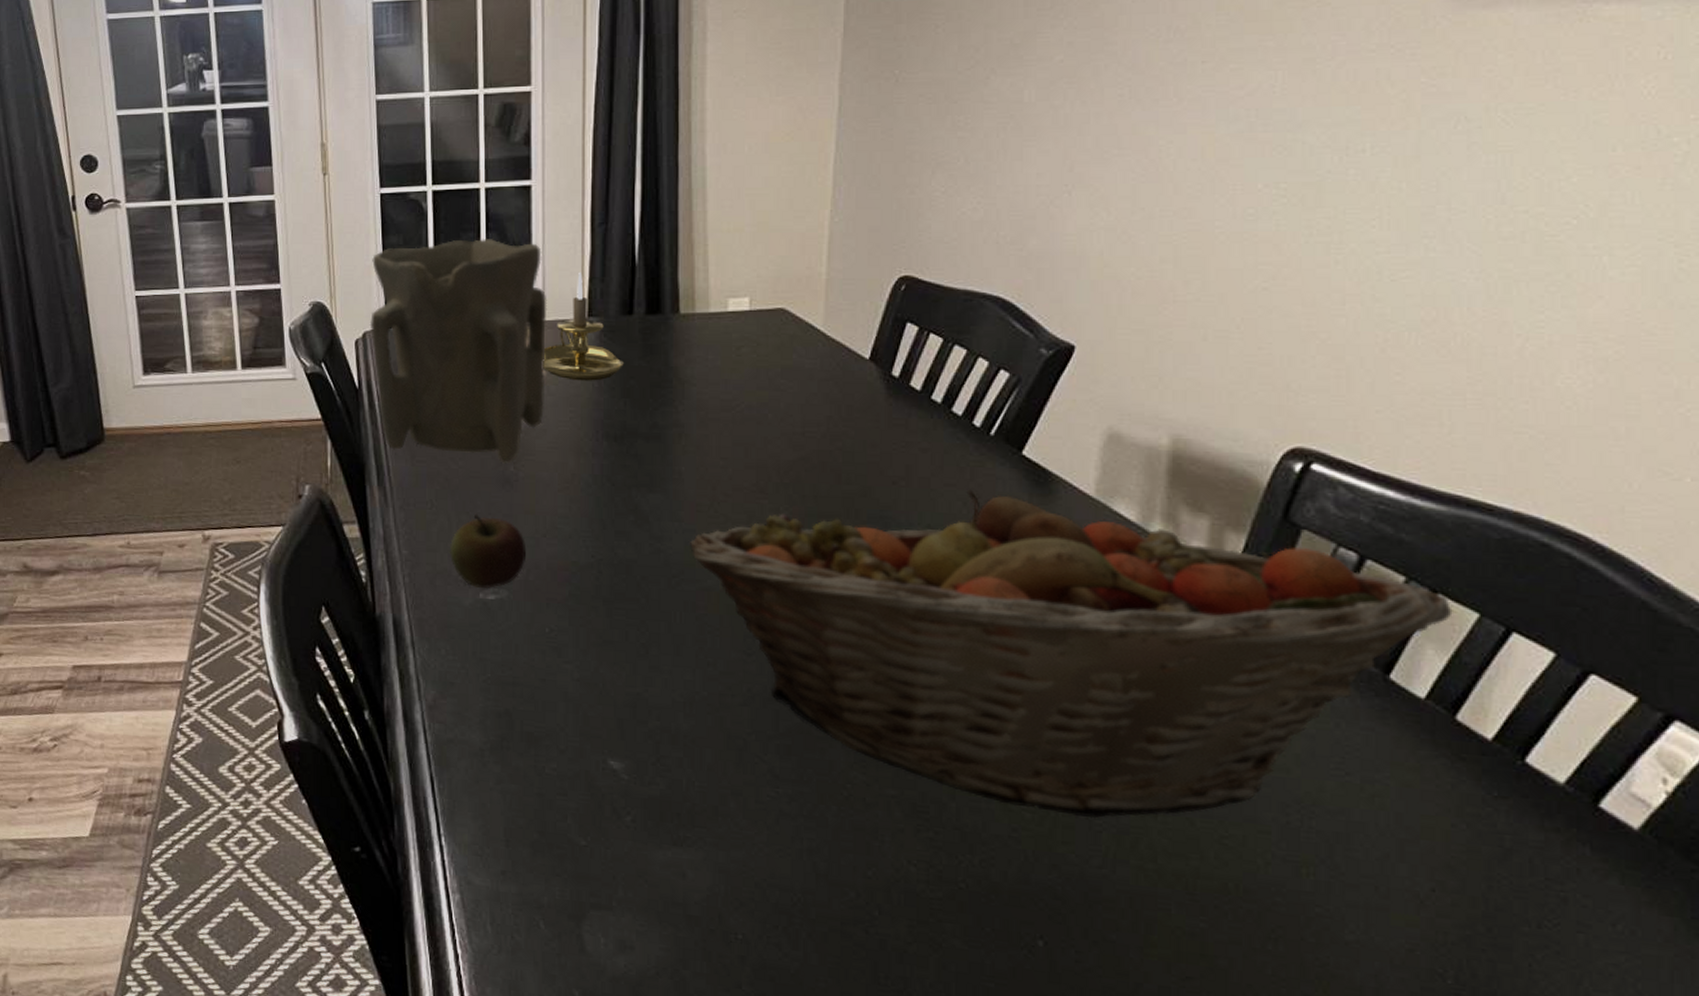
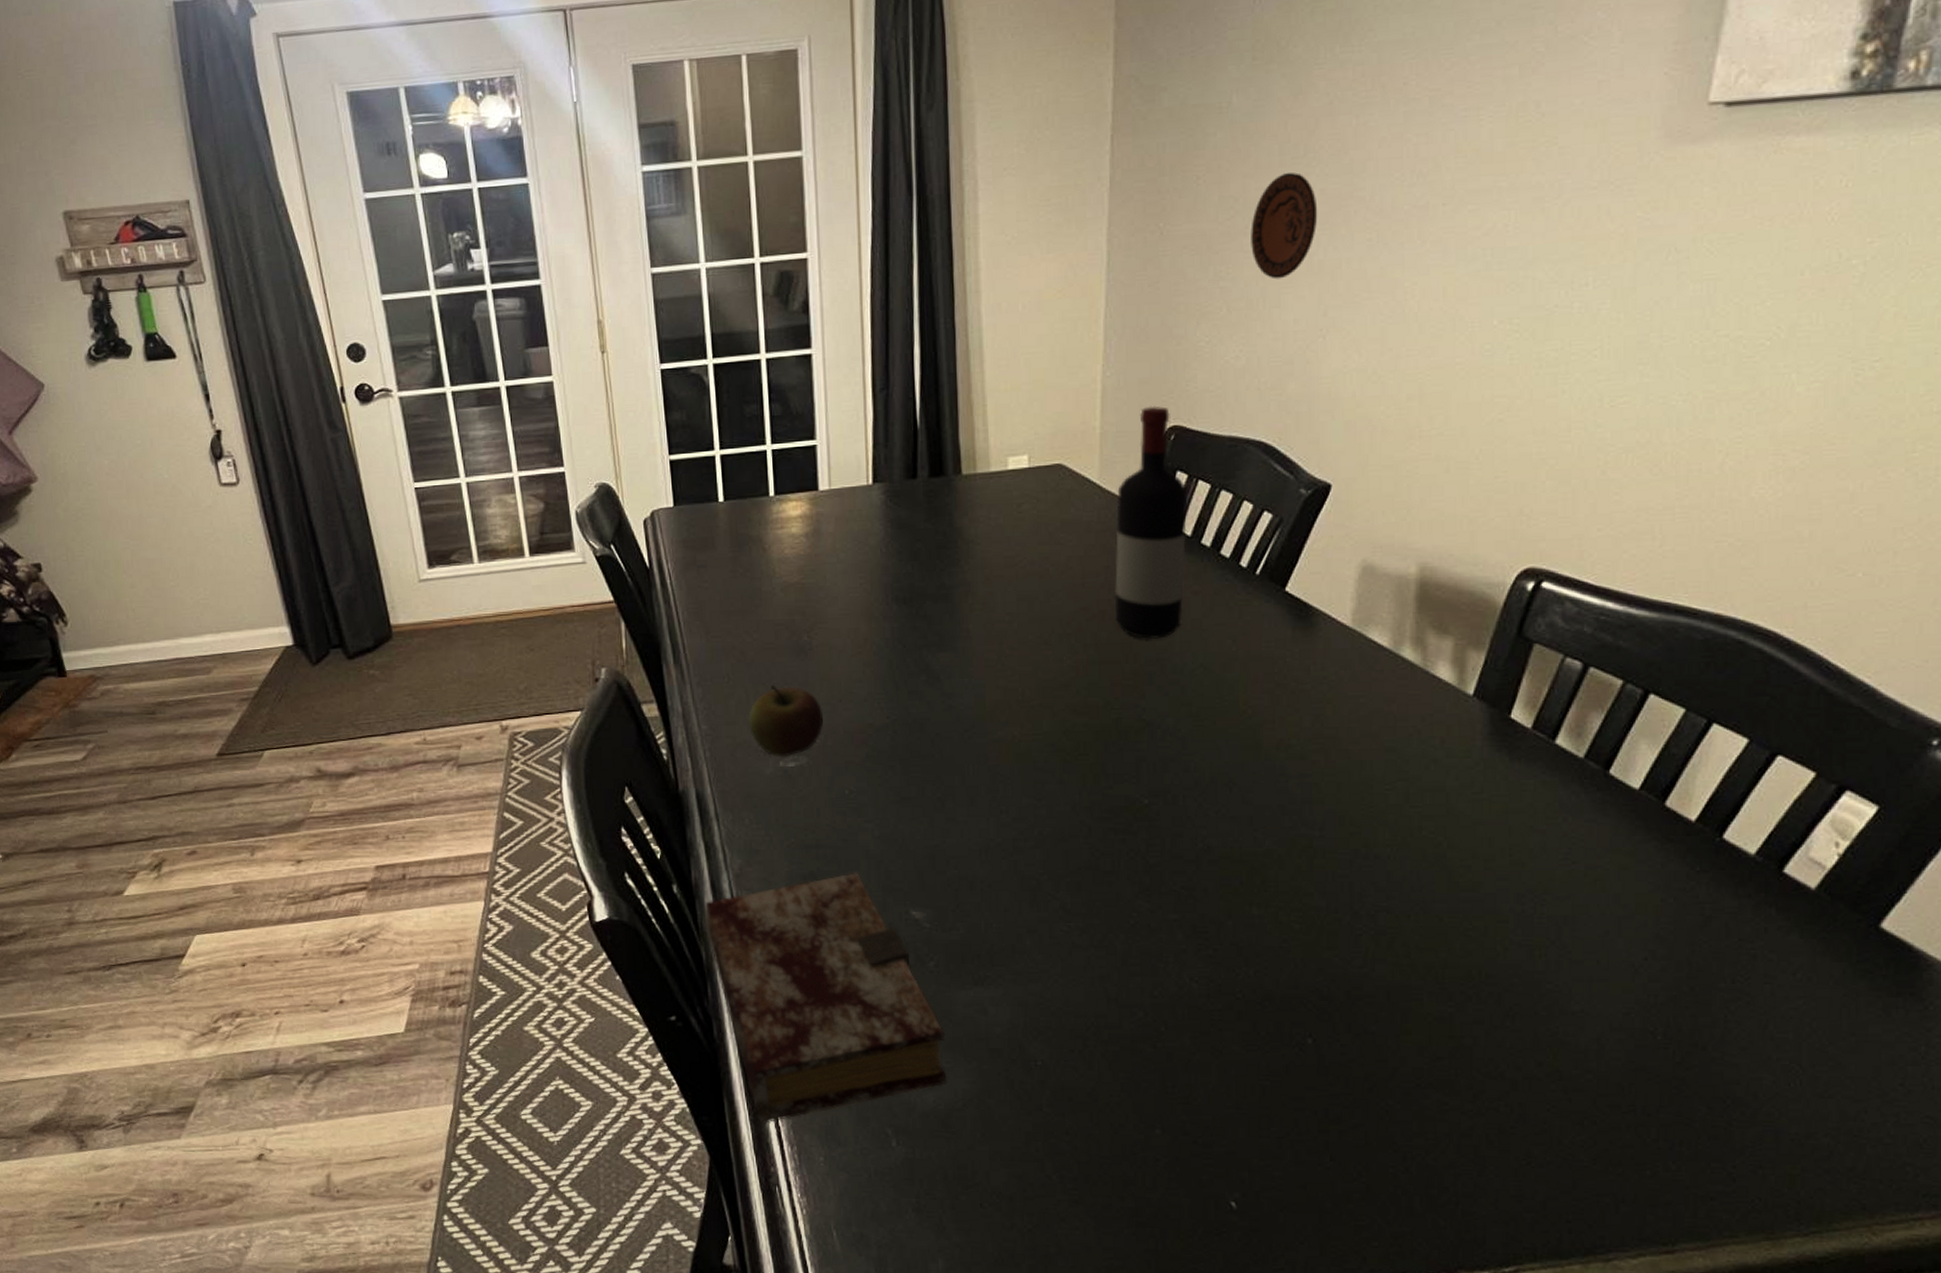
vase: present [369,238,547,464] -> none [656,409,835,633]
book: none [394,715,640,970] -> present [704,873,947,1124]
candle holder: present [543,271,624,381] -> none [831,438,910,547]
fruit basket: present [690,489,1453,819] -> none [980,627,1663,924]
wine bottle: none [836,254,918,496] -> present [1114,405,1188,639]
decorative plate: none [992,24,1065,132] -> present [1251,173,1318,279]

